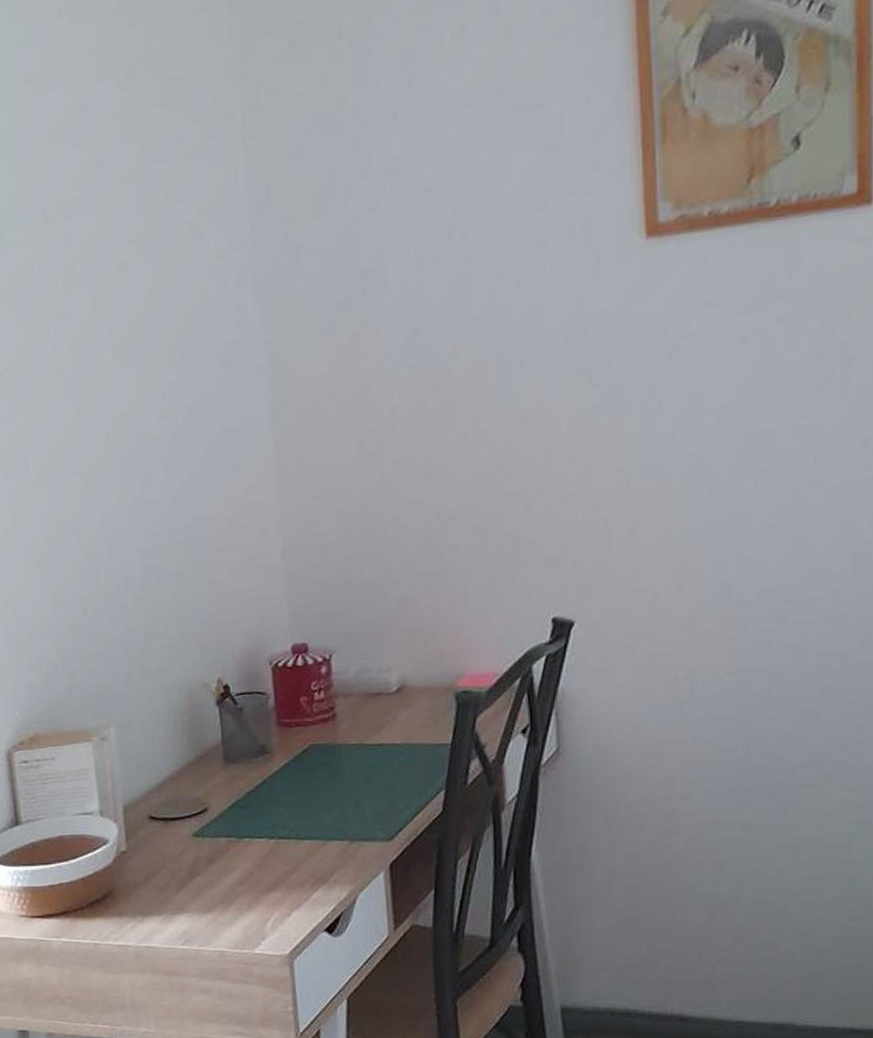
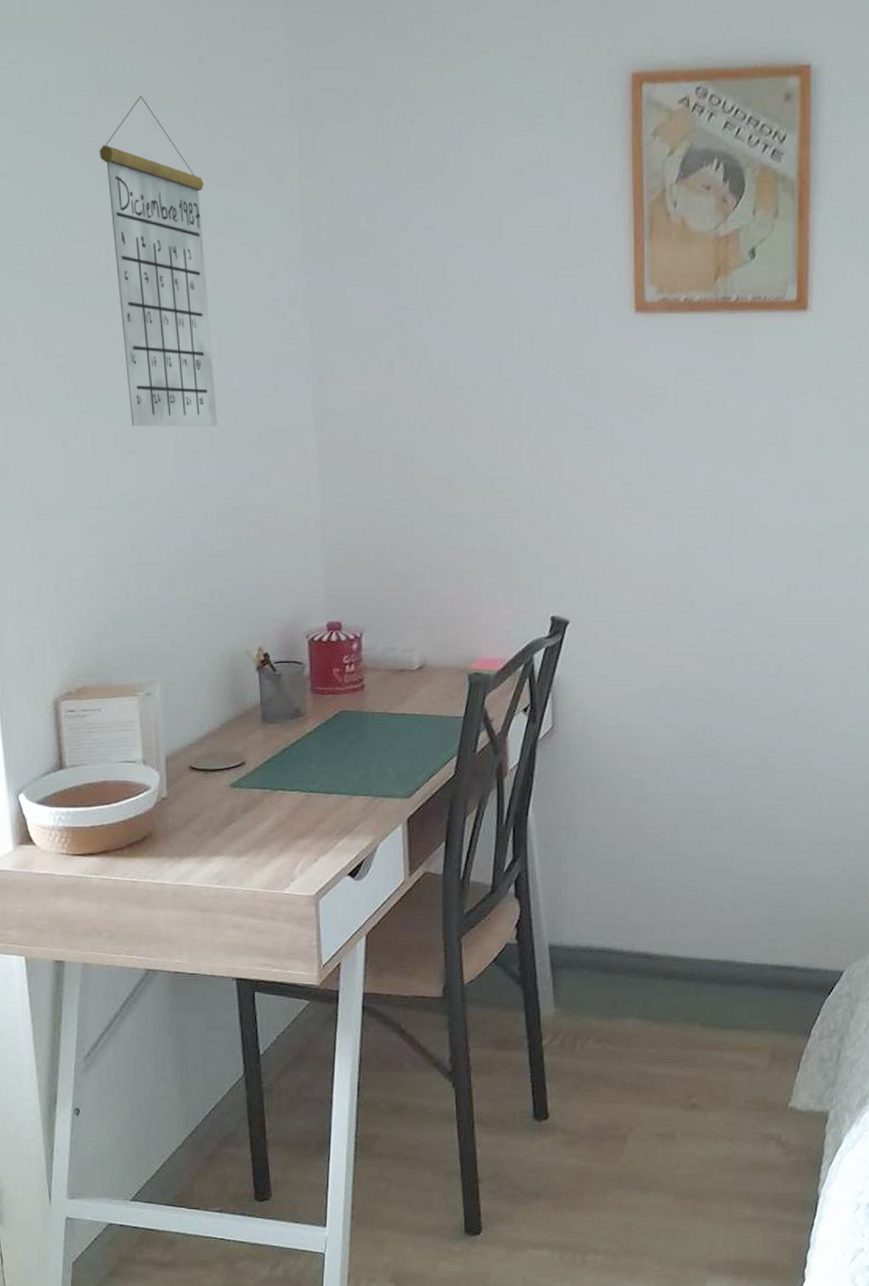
calendar: none [29,74,165,444] -> present [99,96,218,427]

